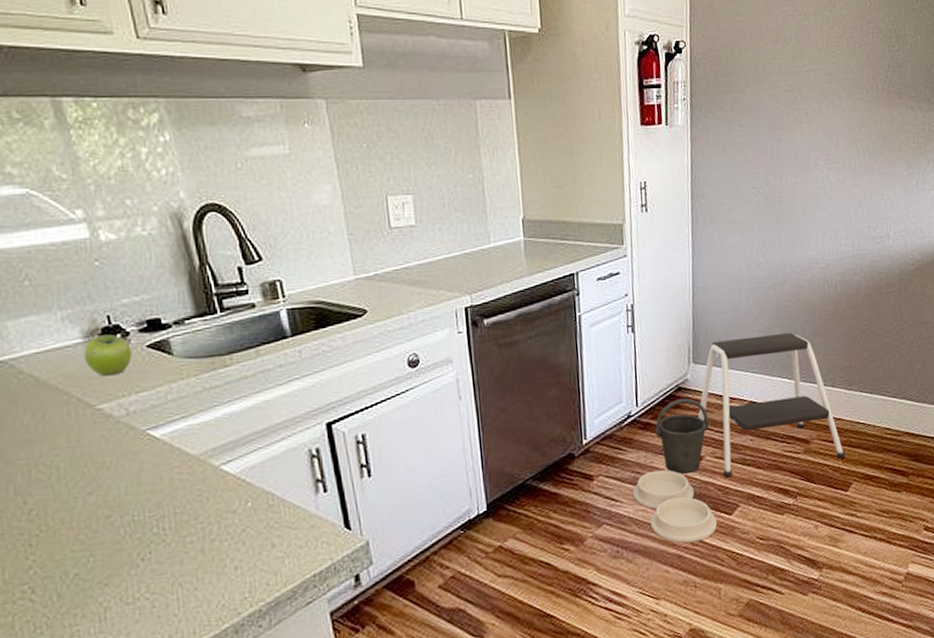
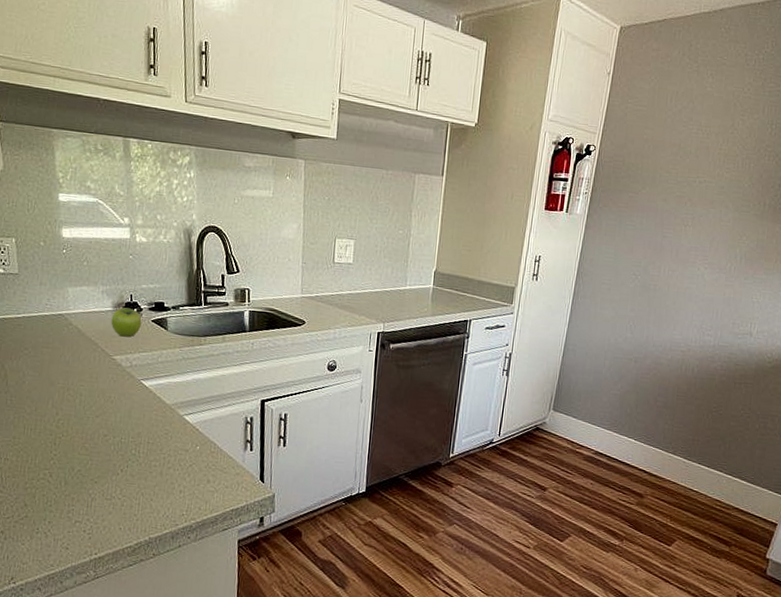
pet bowl: present [632,469,718,544] -> none [482,490,550,557]
bucket: present [655,398,709,474] -> none [510,436,558,500]
step stool: present [697,333,846,478] -> none [548,396,675,517]

